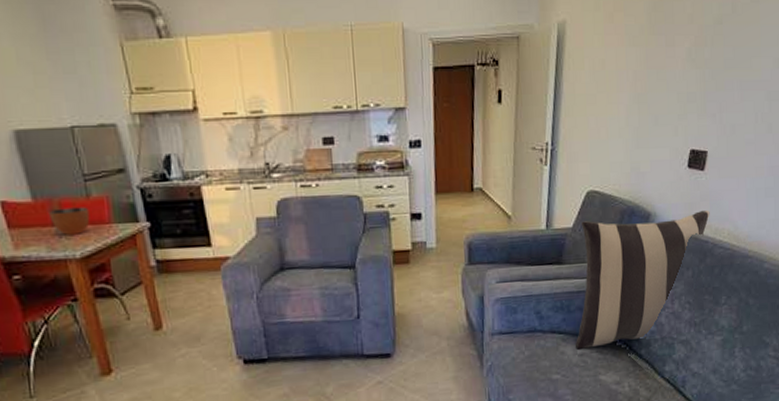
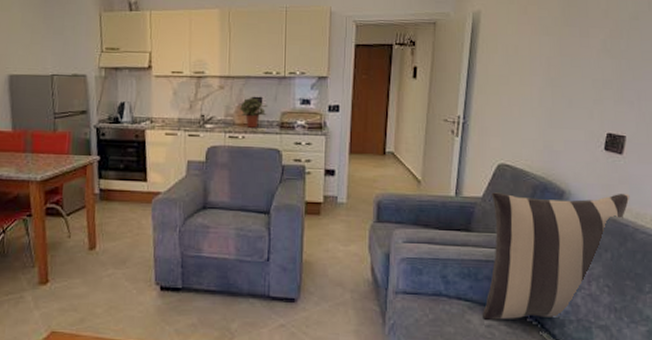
bowl: present [49,207,90,235] -> none [22,138,54,161]
potted plant: none [308,137,341,174] -> present [239,97,267,128]

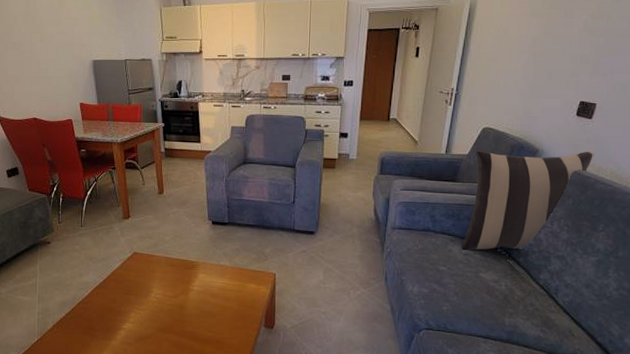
potted plant: present [239,97,267,128] -> none [271,75,294,100]

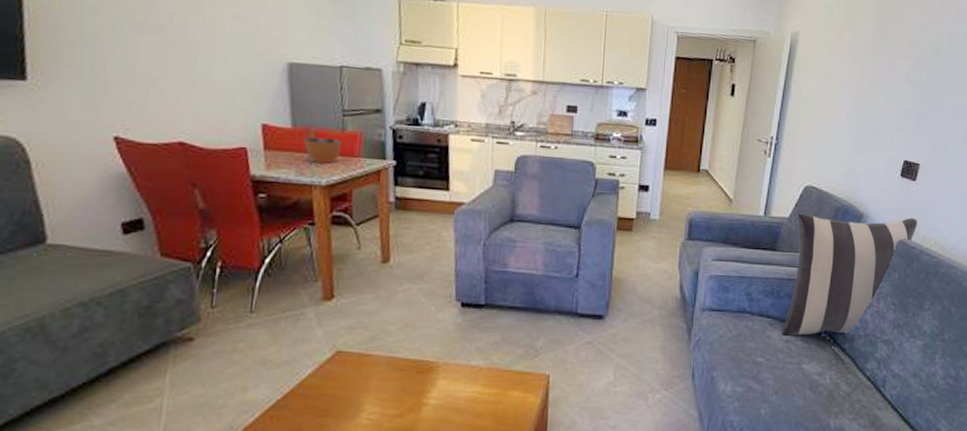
bowl: none [106,110,129,127] -> present [304,137,342,164]

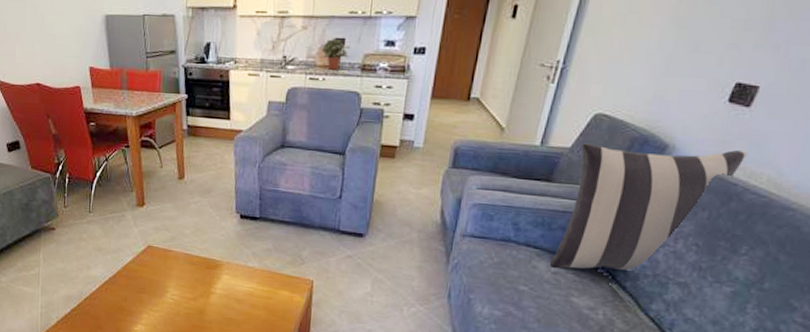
bowl: present [304,137,342,164] -> none [119,76,147,98]
potted plant: none [552,105,583,138] -> present [321,38,350,70]

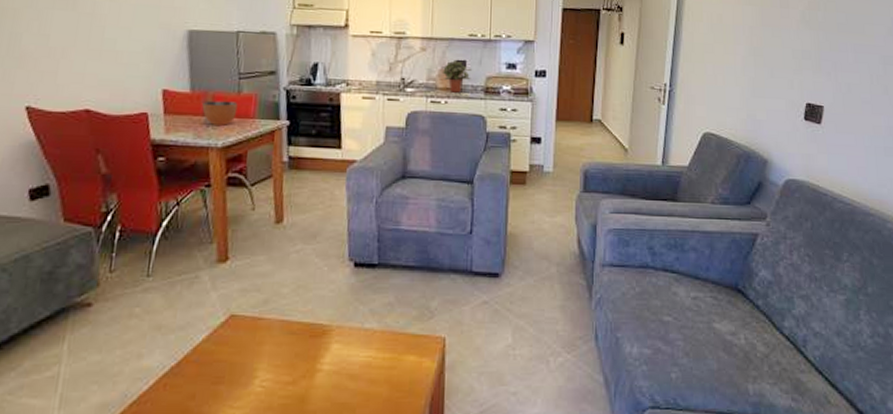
bowl: none [119,76,147,98] -> present [202,100,238,126]
pillow: present [549,143,748,271] -> none [688,161,828,293]

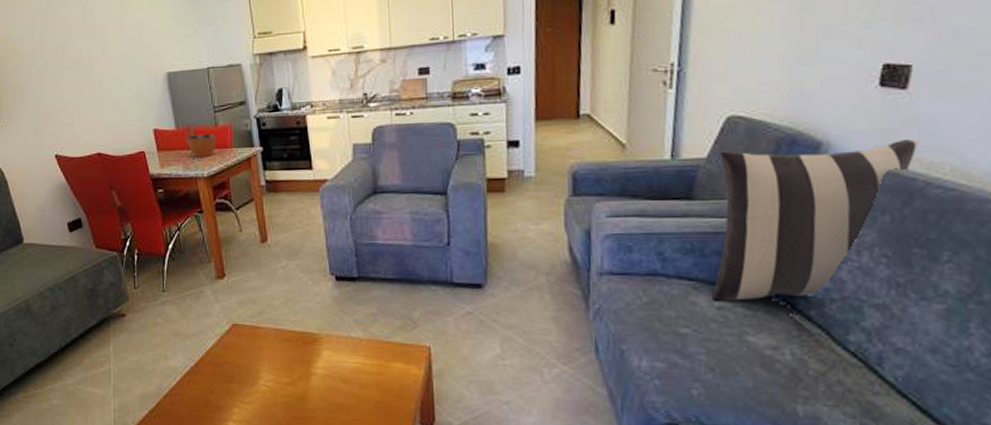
potted plant: present [442,60,472,93] -> none [404,68,436,102]
pillow: none [688,161,828,293] -> present [710,140,919,303]

